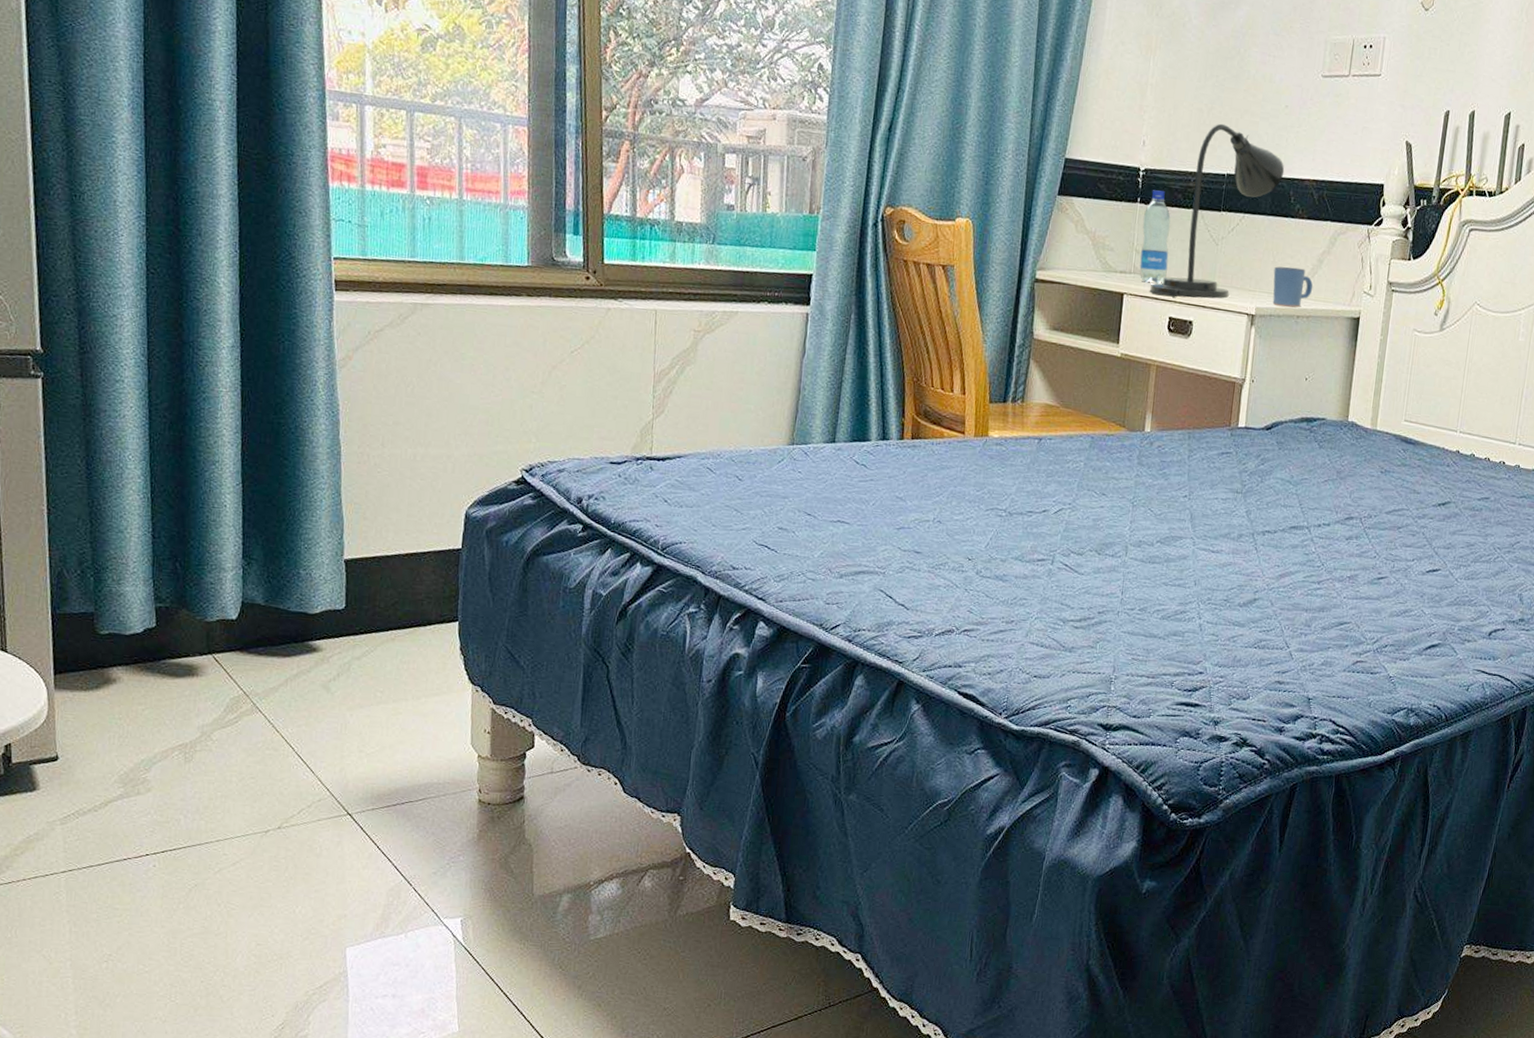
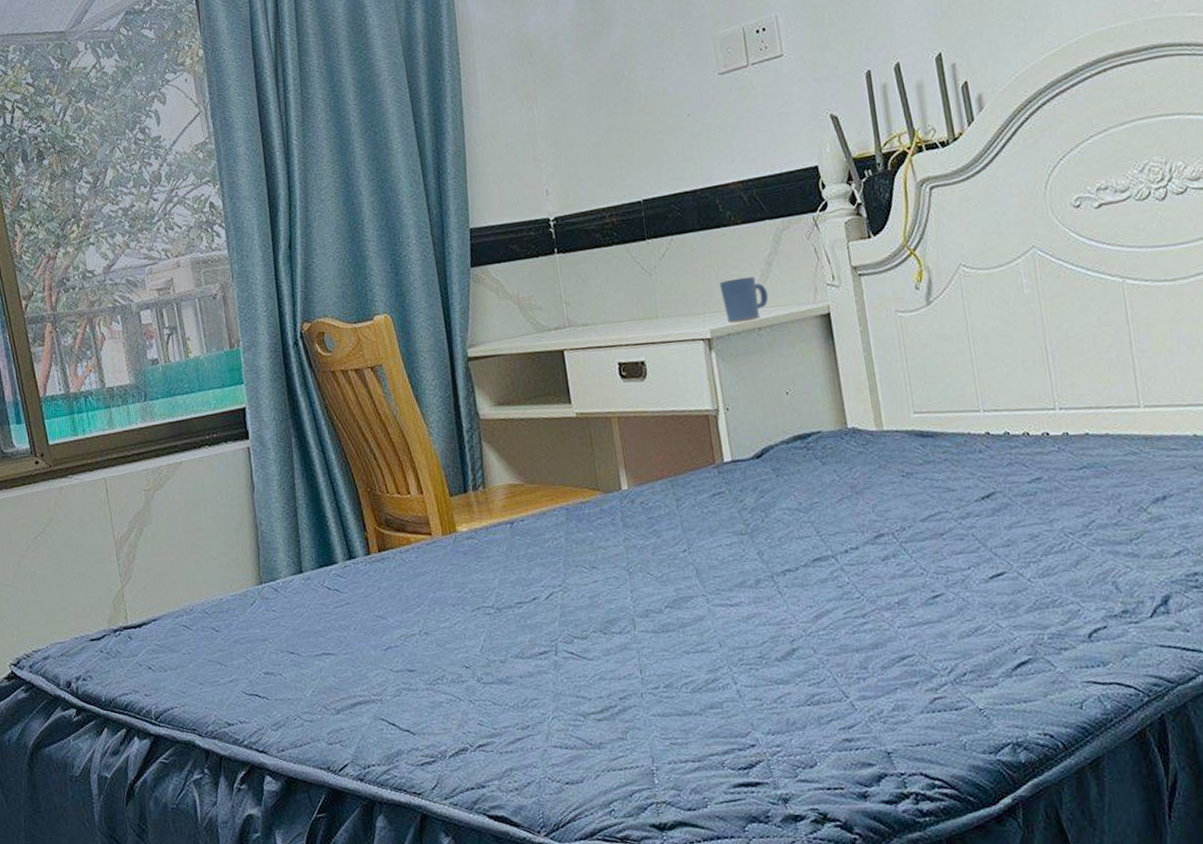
bottle: present [1139,190,1171,284] -> none [564,235,605,334]
desk lamp: present [1149,123,1285,299] -> none [590,150,704,343]

